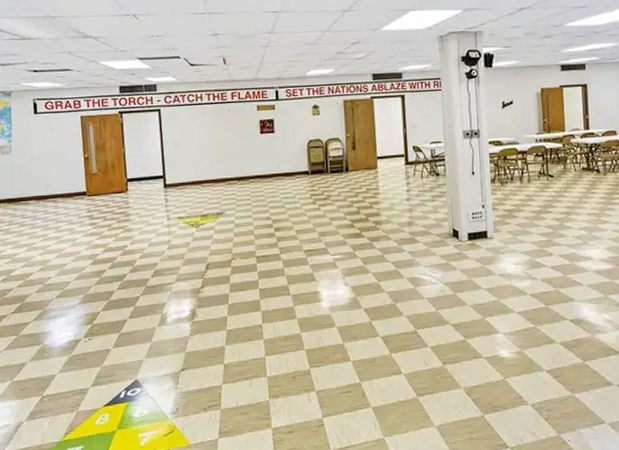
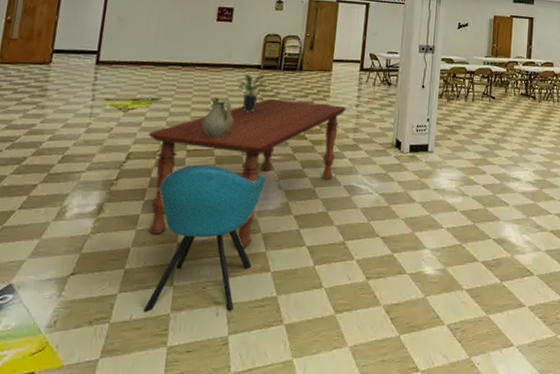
dining table: none [220,201,398,341] -> present [148,98,346,248]
chair: none [239,268,333,400] -> present [143,164,265,312]
ceramic jug: none [265,205,293,245] -> present [202,97,233,140]
potted plant: none [287,179,318,217] -> present [235,73,268,113]

